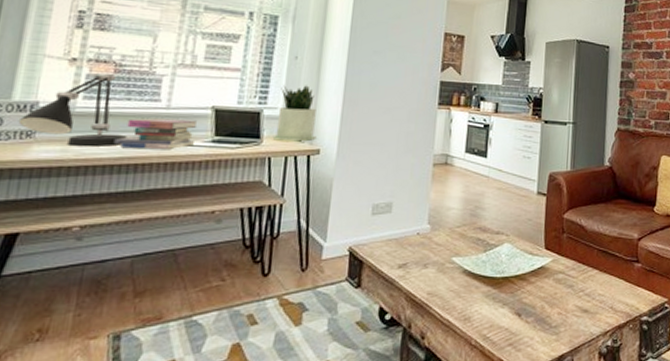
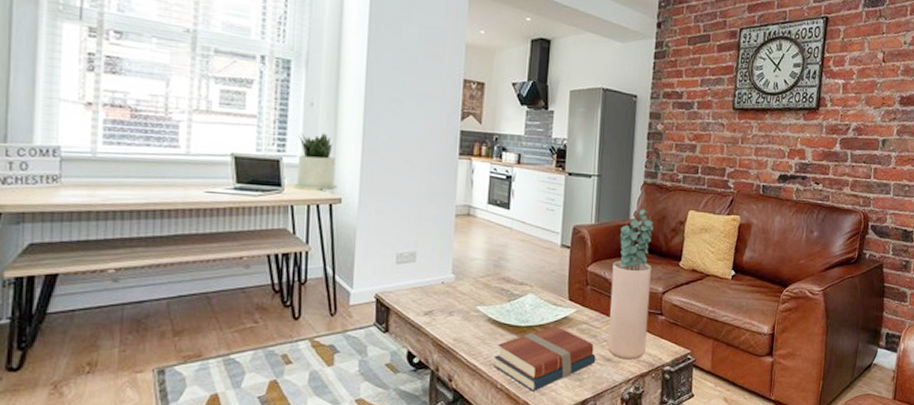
desk lamp: present [18,72,127,147] -> none [42,117,151,193]
books: present [113,118,197,149] -> none [138,164,217,196]
books: none [467,276,573,348] -> present [493,326,596,391]
vase: none [584,148,628,310] -> present [607,202,654,360]

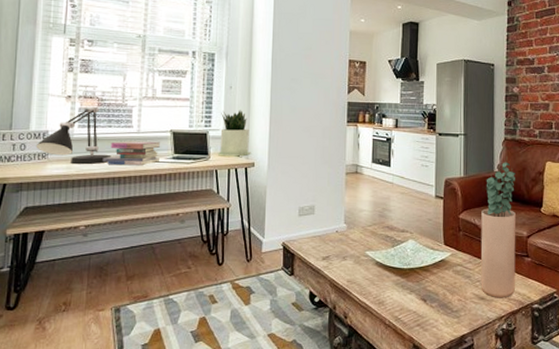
desk lamp: none [42,117,151,193] -> present [36,106,112,165]
books: none [138,164,217,196] -> present [102,141,160,165]
books: present [493,326,596,391] -> none [381,268,471,327]

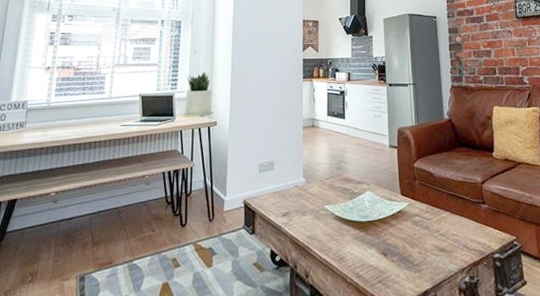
desk lamp: present [36,106,112,165] -> none [15,75,84,132]
books: present [102,141,160,165] -> none [75,106,129,130]
vase: present [480,156,517,298] -> none [435,103,474,249]

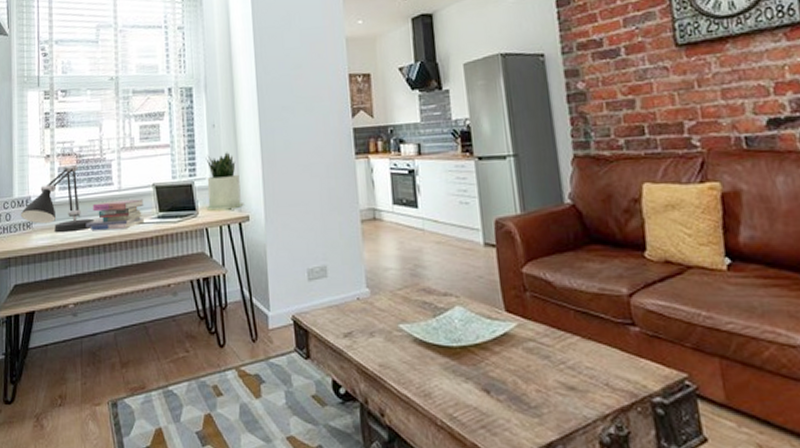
desk lamp: none [15,75,84,132] -> present [20,164,94,233]
books: none [75,106,129,130] -> present [85,199,144,230]

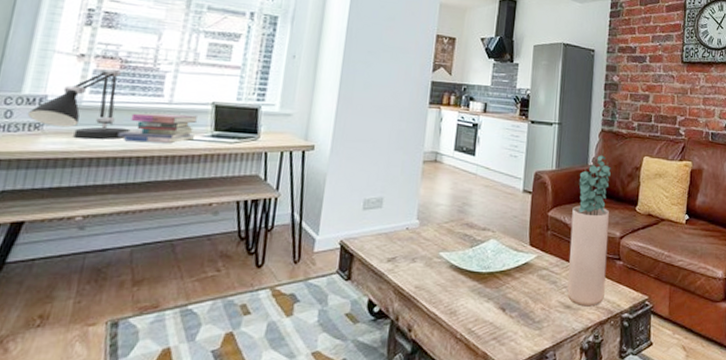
planter: present [205,152,244,212] -> none [269,83,312,139]
vase: none [553,180,621,388] -> present [567,149,611,307]

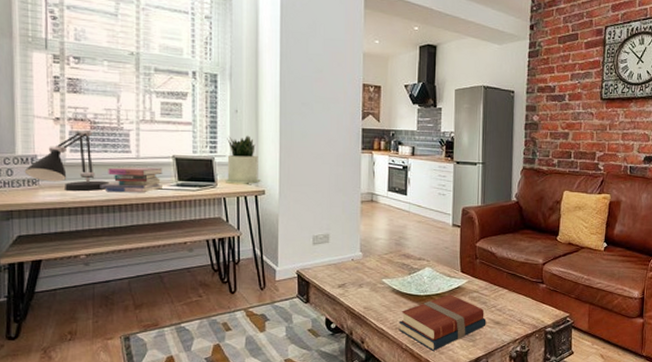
planter: none [269,83,312,139] -> present [224,135,261,185]
books: none [453,272,556,341] -> present [398,295,487,351]
vase: present [567,149,611,307] -> none [496,185,533,323]

